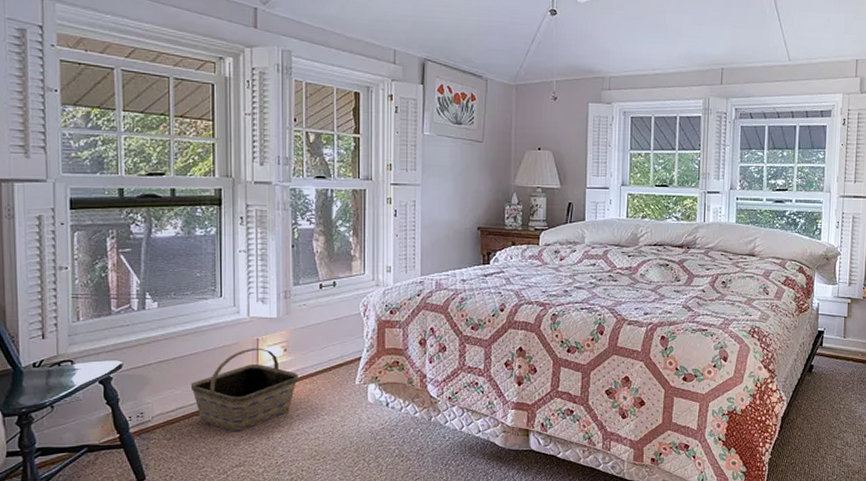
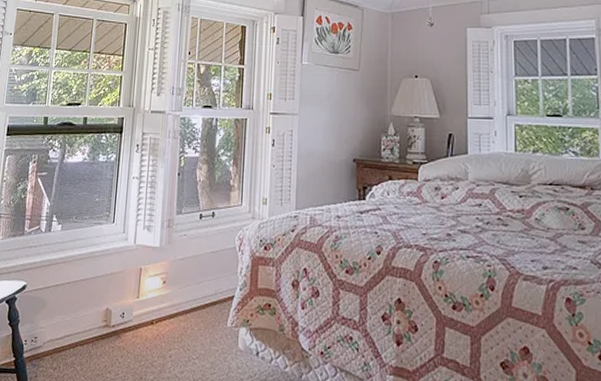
basket: present [190,348,298,432] -> none [78,277,174,369]

